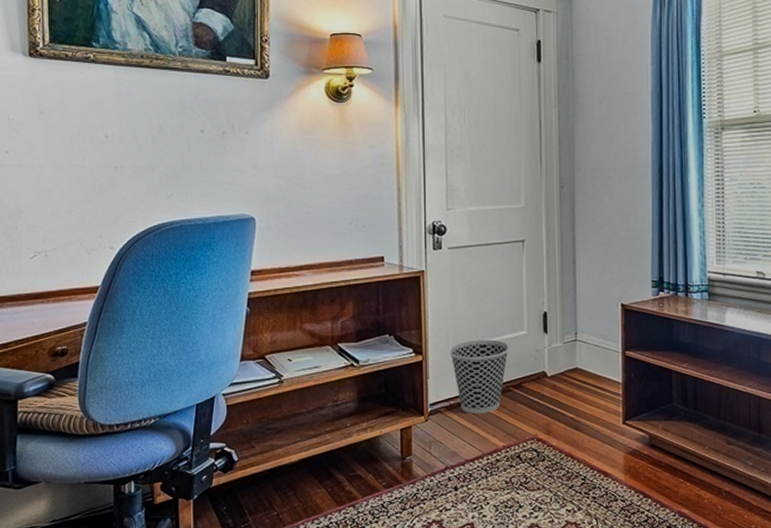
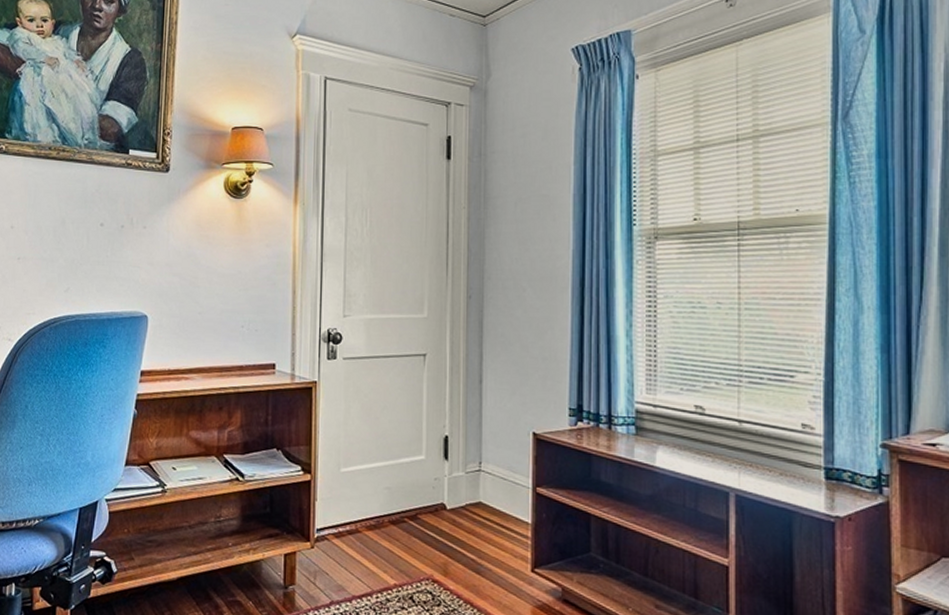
wastebasket: present [449,339,509,414] -> none [340,461,405,545]

